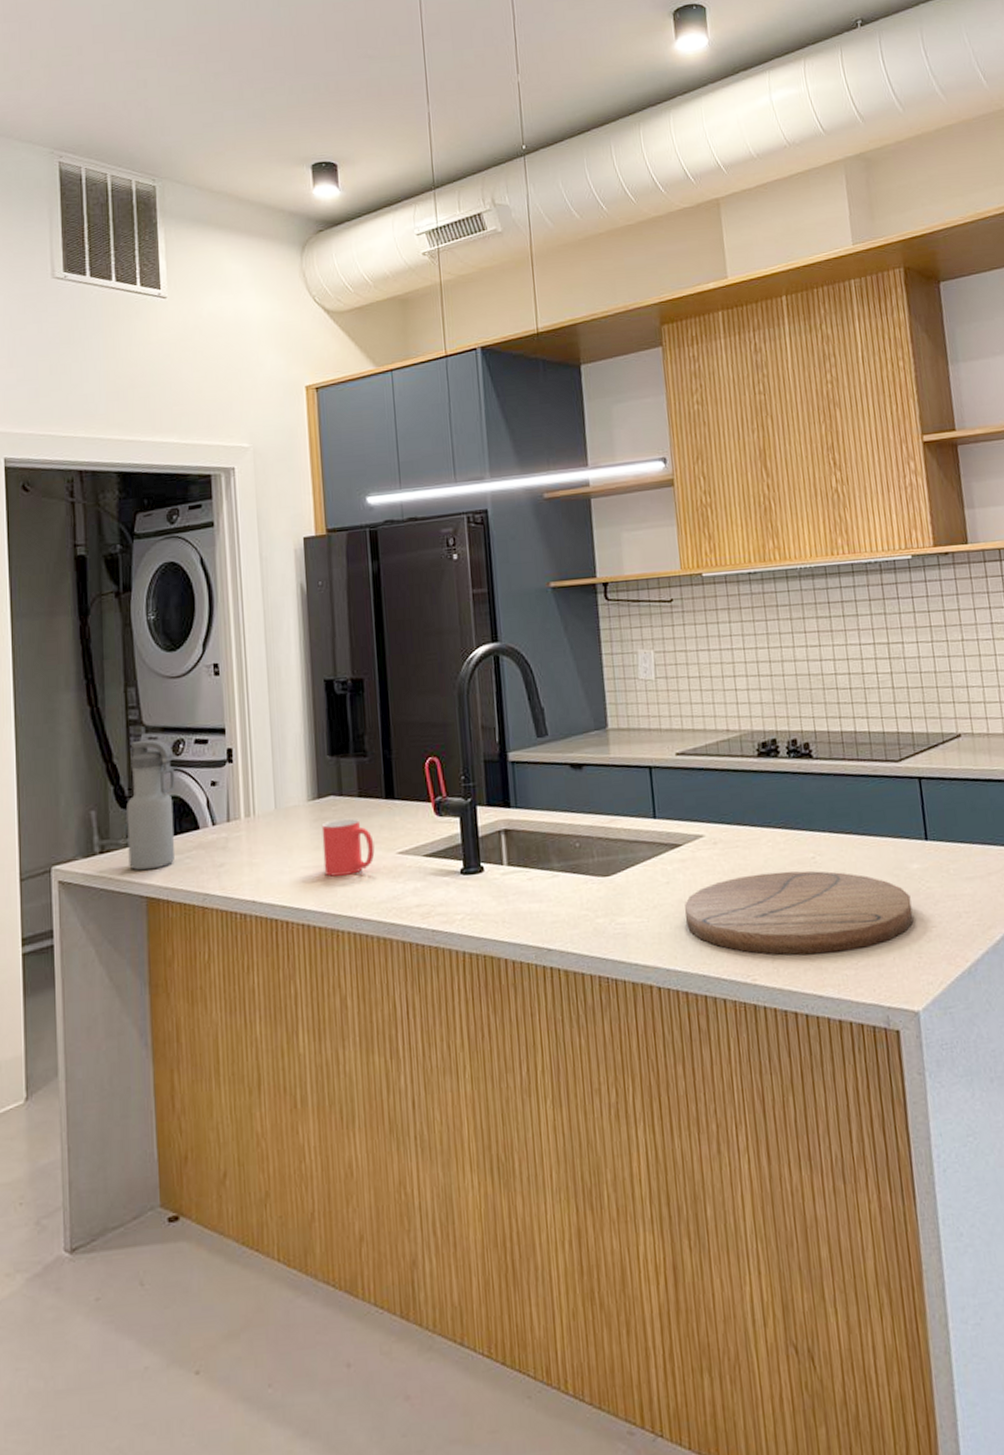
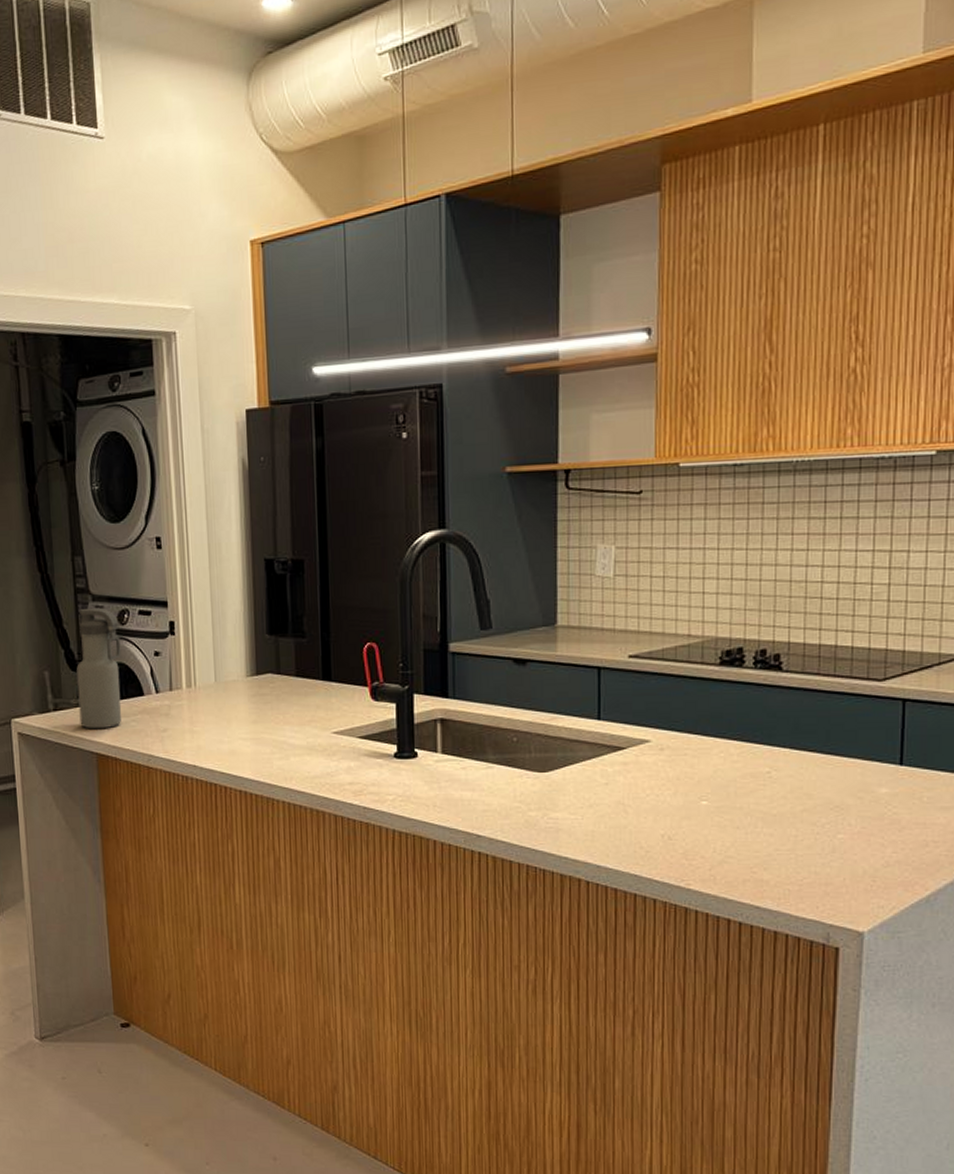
mug: present [321,818,375,877] -> none [259,696,310,749]
cutting board: present [684,870,914,955] -> none [621,783,873,867]

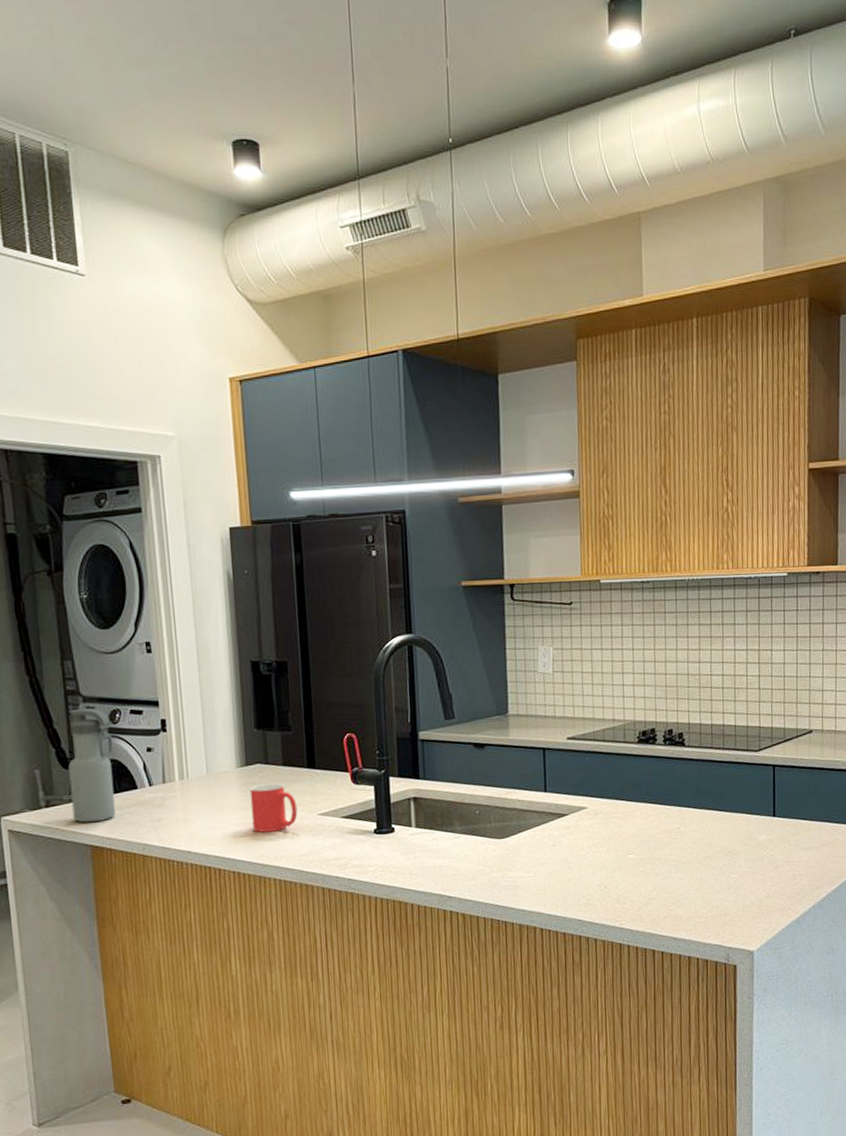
mug: none [259,696,310,749] -> present [249,783,298,833]

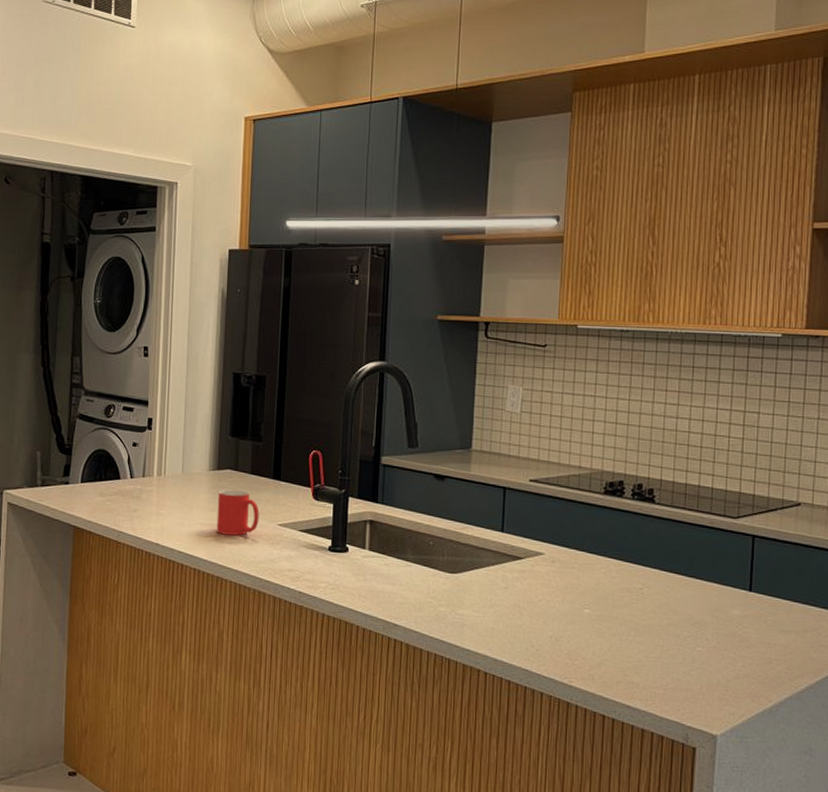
water bottle: present [68,709,116,823] -> none [62,401,105,506]

